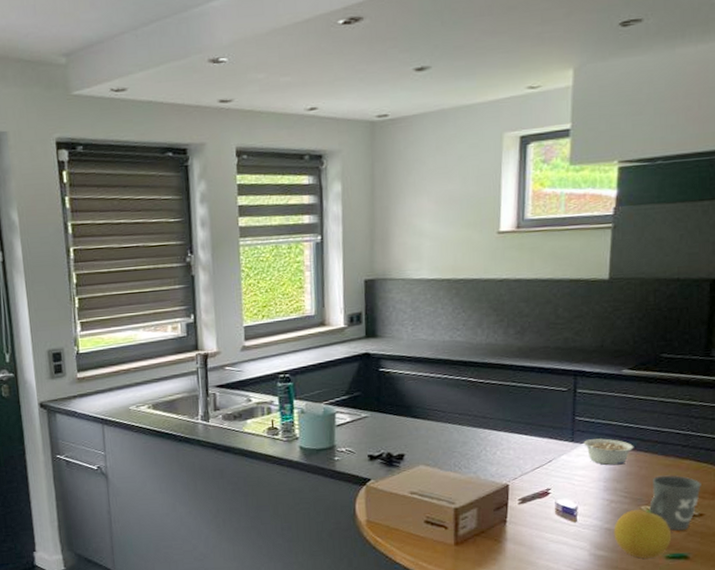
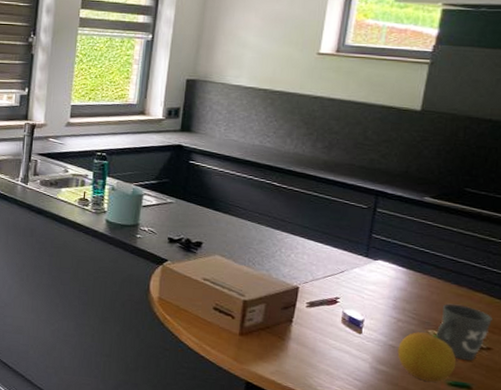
legume: present [583,438,634,466] -> none [377,257,428,287]

